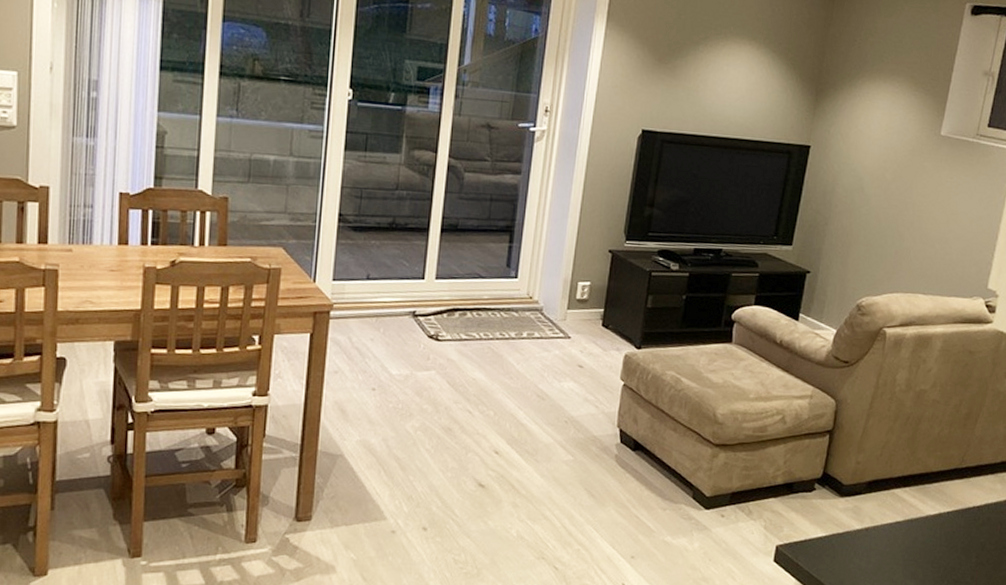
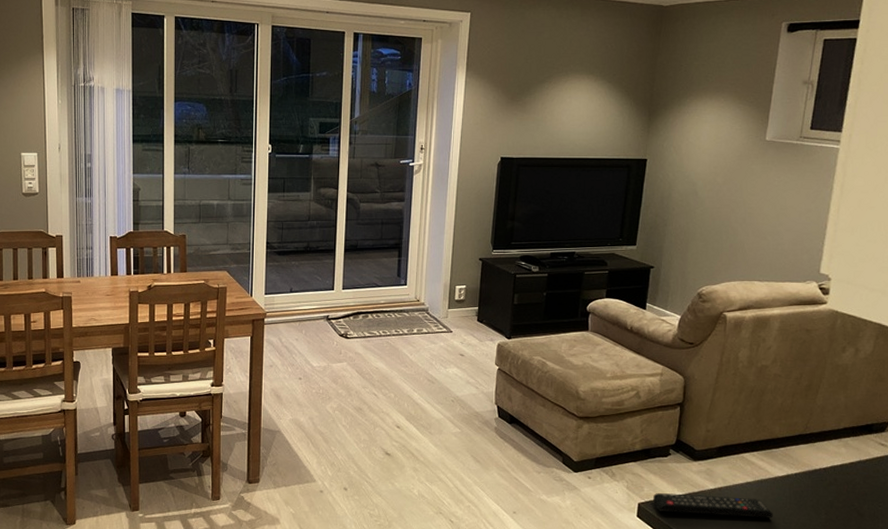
remote control: none [792,534,922,562] -> present [652,493,773,518]

